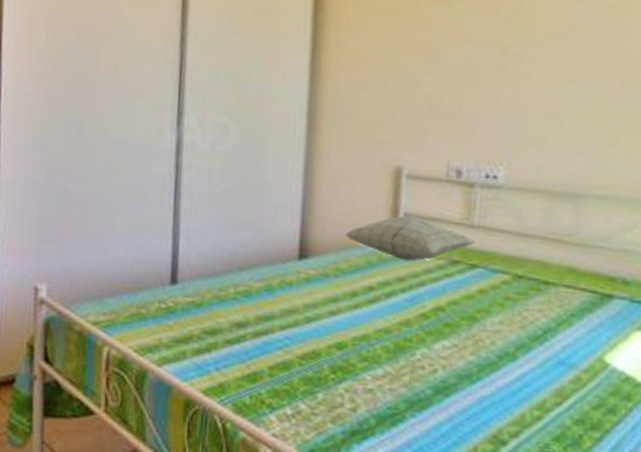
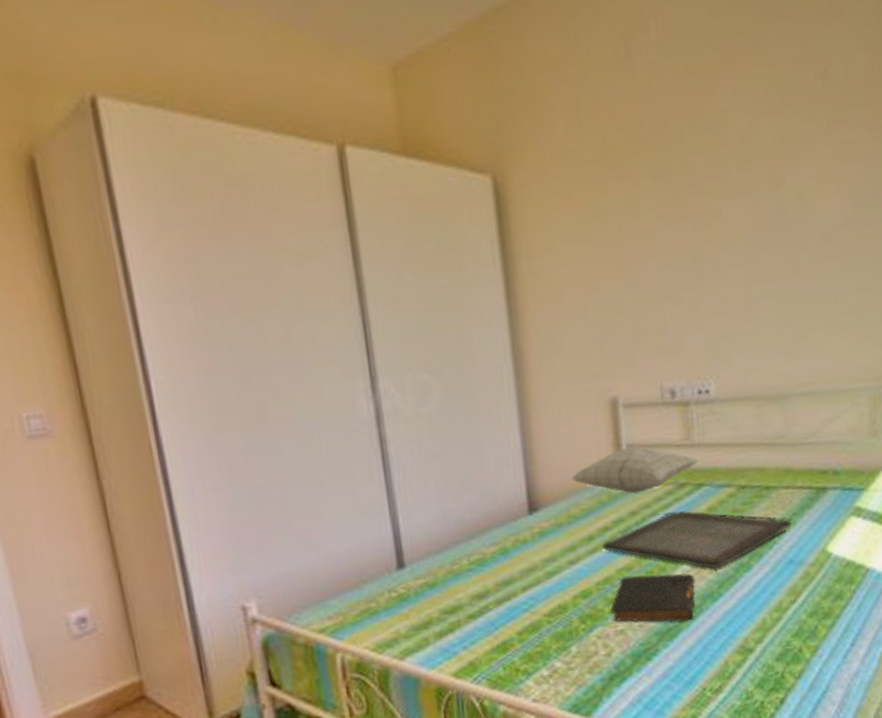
book: none [363,338,455,397] -> present [611,573,696,622]
serving tray: none [364,286,568,352] -> present [602,510,791,569]

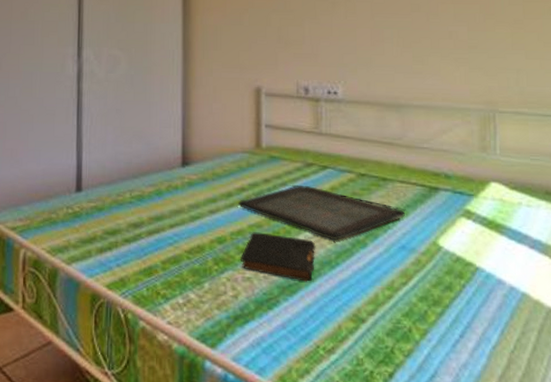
pillow: present [571,445,699,494] -> none [218,126,325,165]

